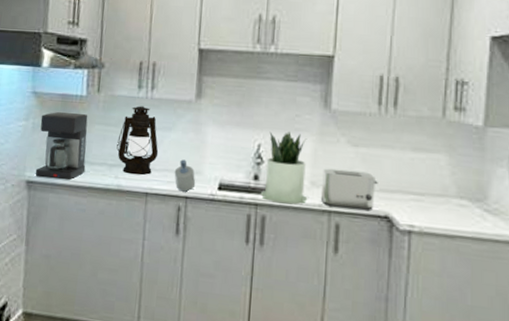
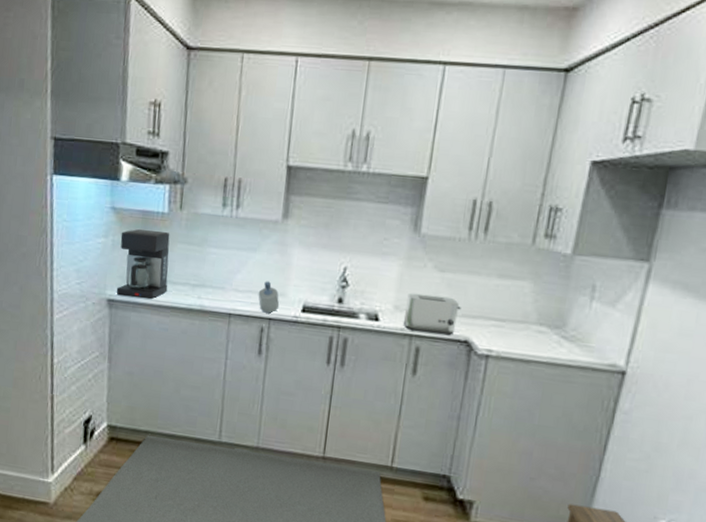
oil lamp: present [116,106,159,176] -> none [199,225,243,296]
planter: present [260,131,308,205] -> none [343,255,393,329]

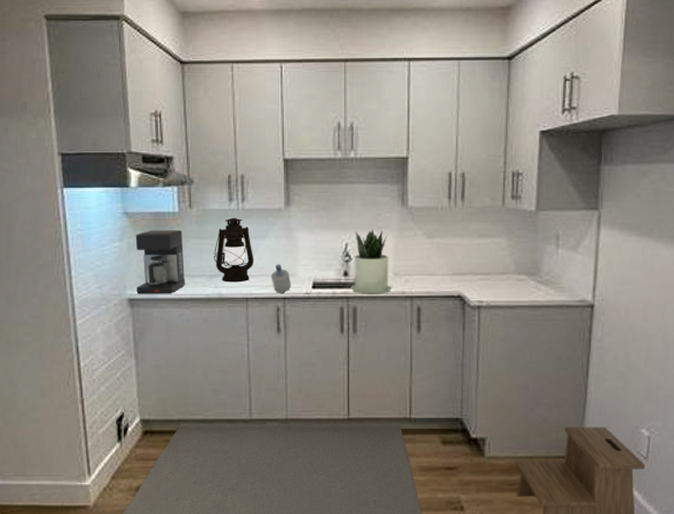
oil lamp: none [199,225,243,296] -> present [214,217,254,283]
planter: none [343,255,393,329] -> present [350,230,392,294]
toaster: present [403,293,461,336] -> none [403,259,451,293]

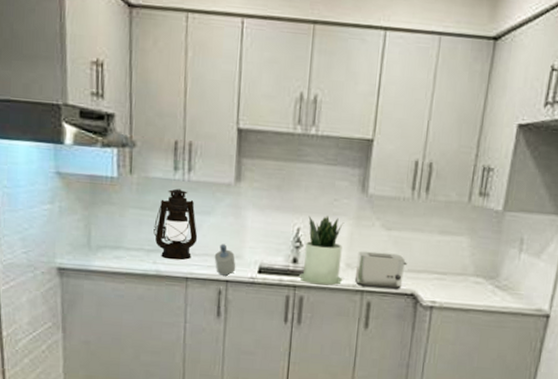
coffee maker: present [135,230,186,294] -> none [66,195,122,267]
toaster: none [403,259,451,293] -> present [354,251,407,290]

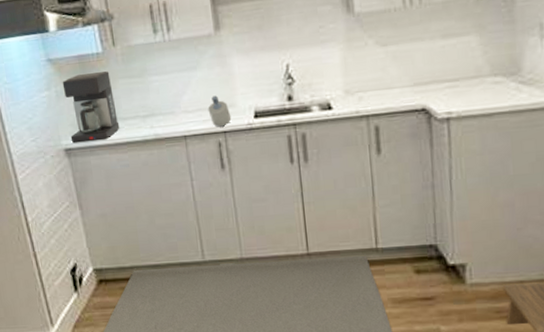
coffee maker: none [66,195,122,267] -> present [62,71,120,144]
oil lamp: present [153,189,198,260] -> none [144,50,189,122]
planter: present [298,216,343,286] -> none [295,45,345,119]
toaster: present [354,251,407,290] -> none [355,69,412,112]

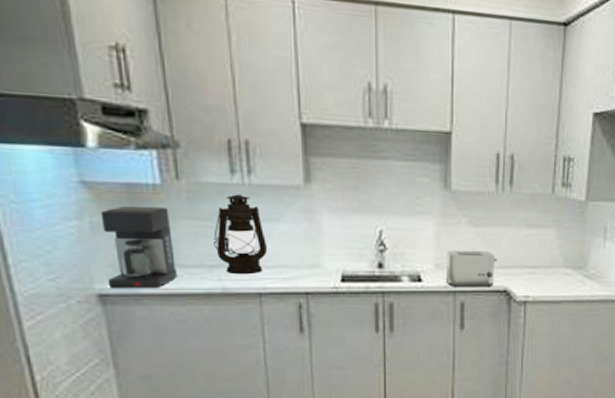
oil lamp: none [144,50,189,122] -> present [213,194,268,275]
soap dispenser: present [208,95,232,127] -> none [289,253,316,287]
toaster: none [355,69,412,112] -> present [445,250,497,288]

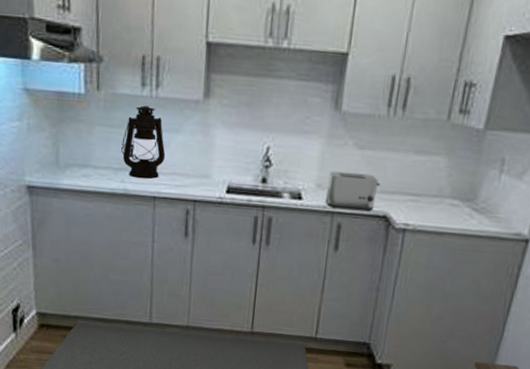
coffee maker: present [100,206,178,289] -> none [35,112,90,185]

